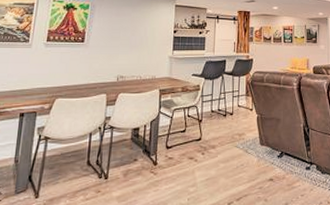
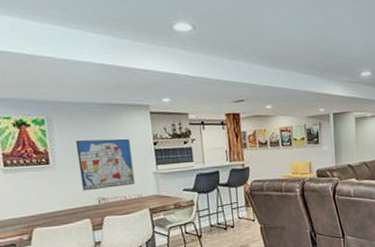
wall art: none [106,23,154,69] -> present [75,138,135,191]

